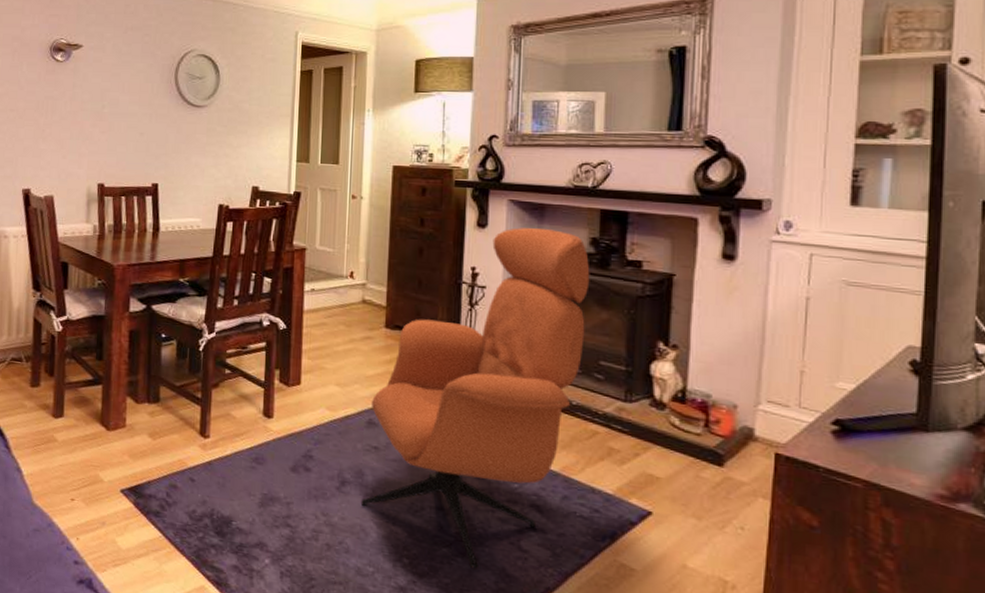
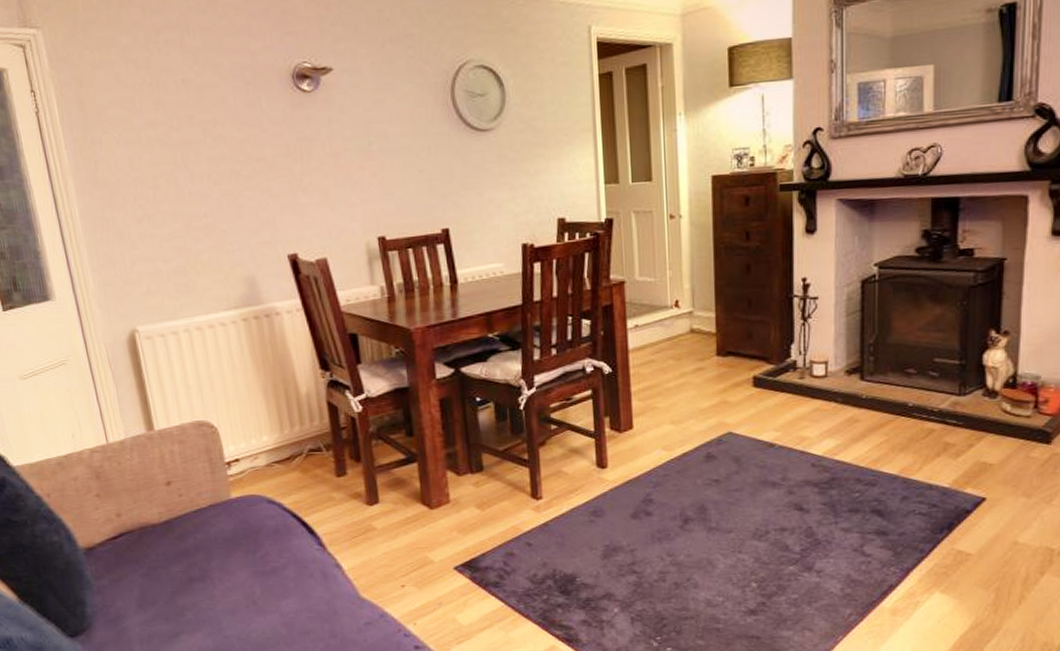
armchair: present [361,228,590,568] -> none [705,226,923,580]

